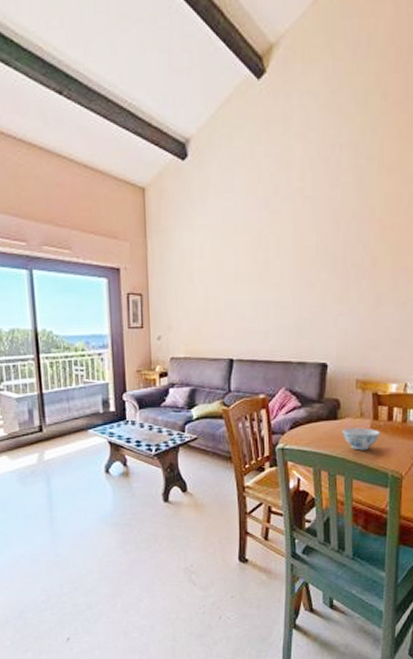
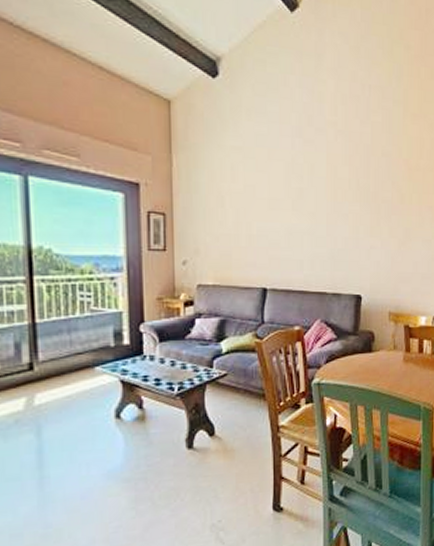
bowl: present [342,428,380,451] -> none [377,360,412,383]

